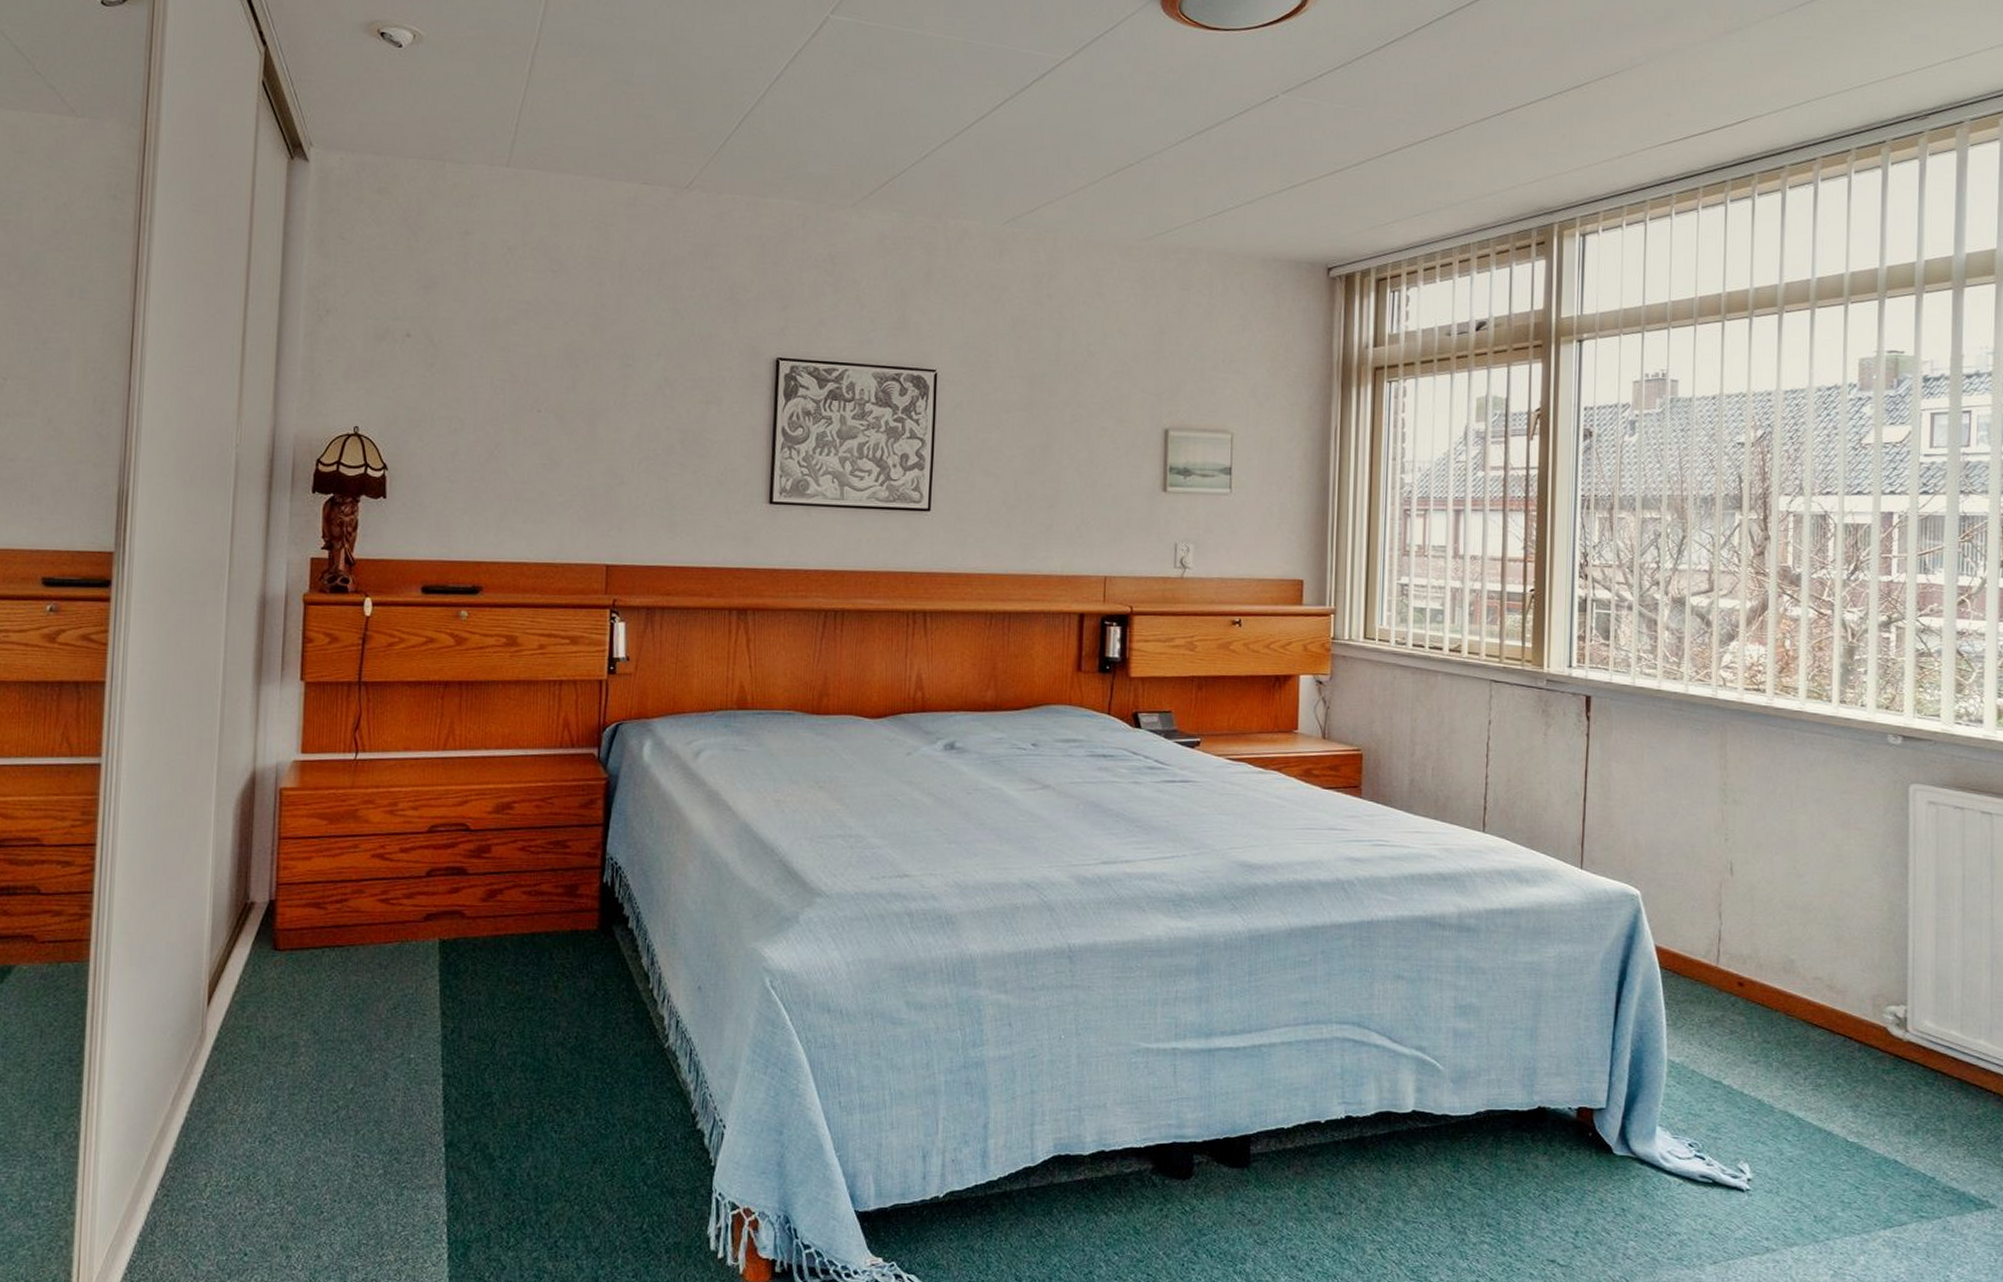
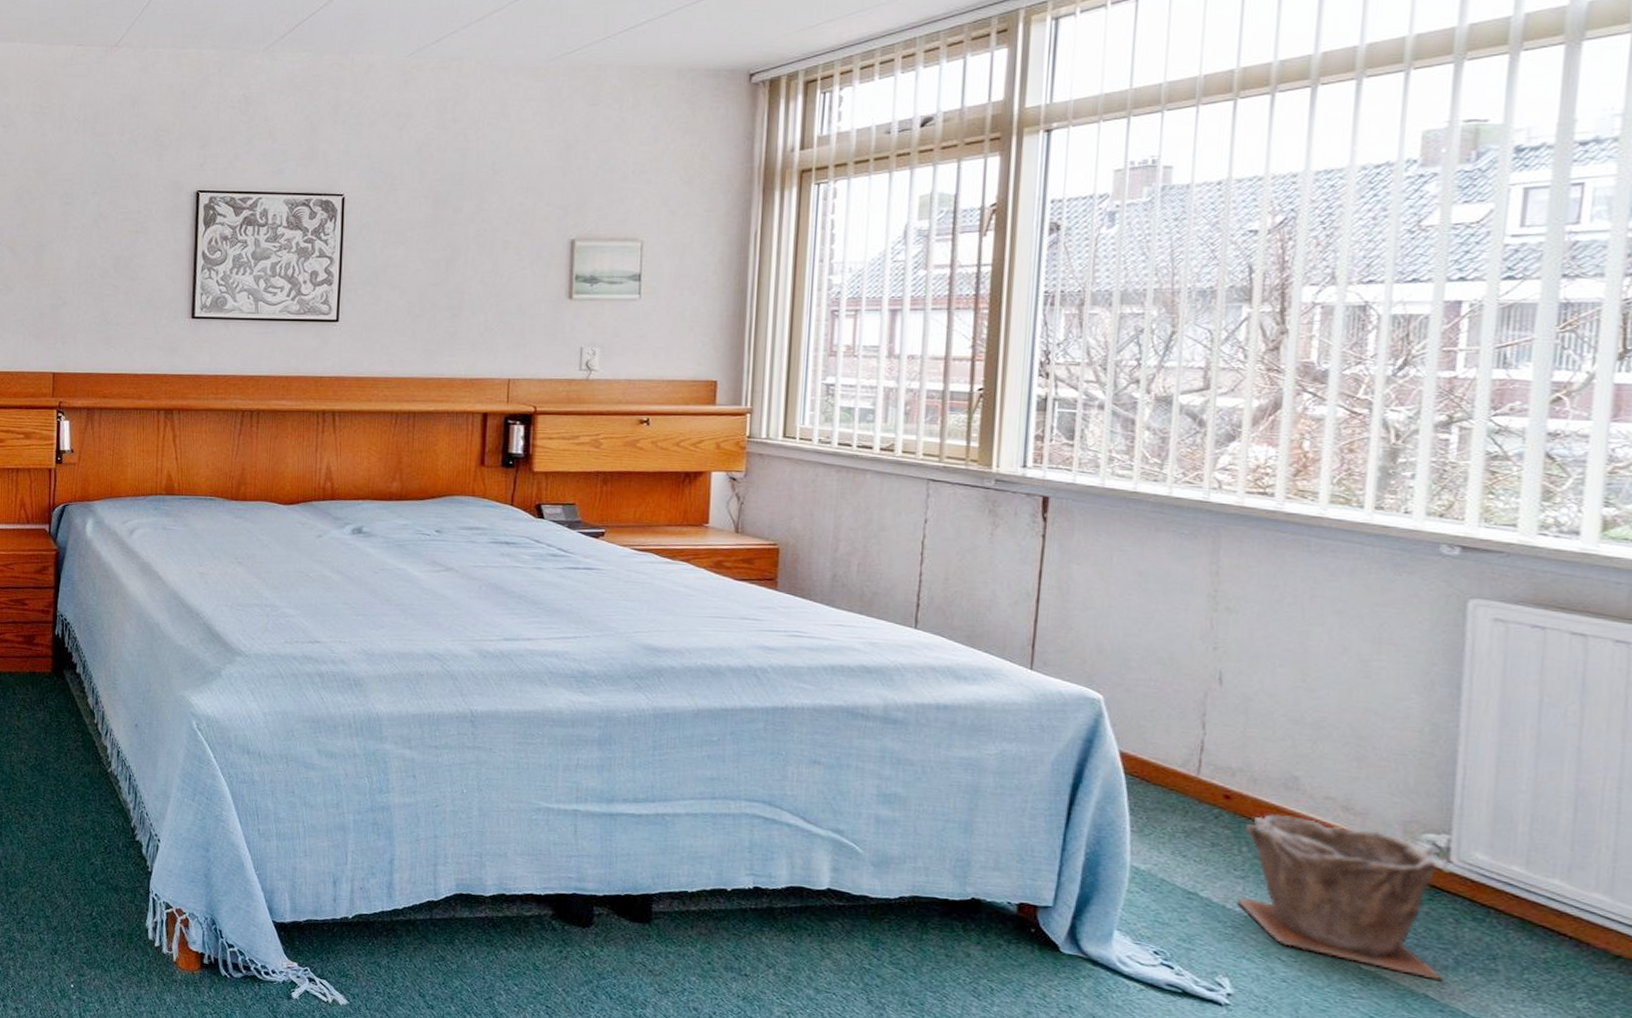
plant pot: none [1752,998,1906,1145] -> present [1237,814,1442,980]

